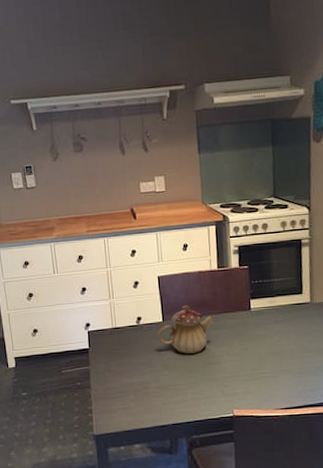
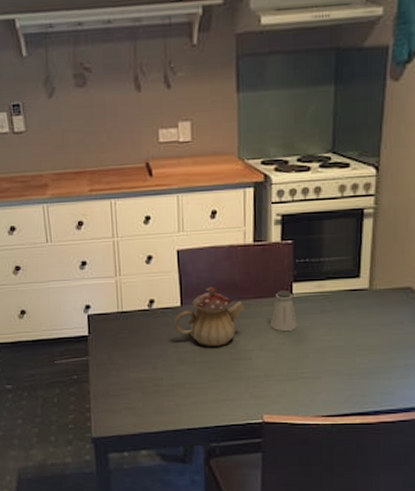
saltshaker: none [234,306,256,340] -> present [270,290,297,332]

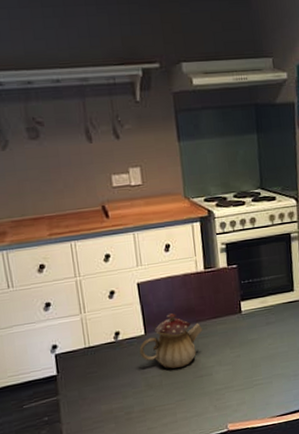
saltshaker: present [270,290,297,332] -> none [225,309,248,346]

